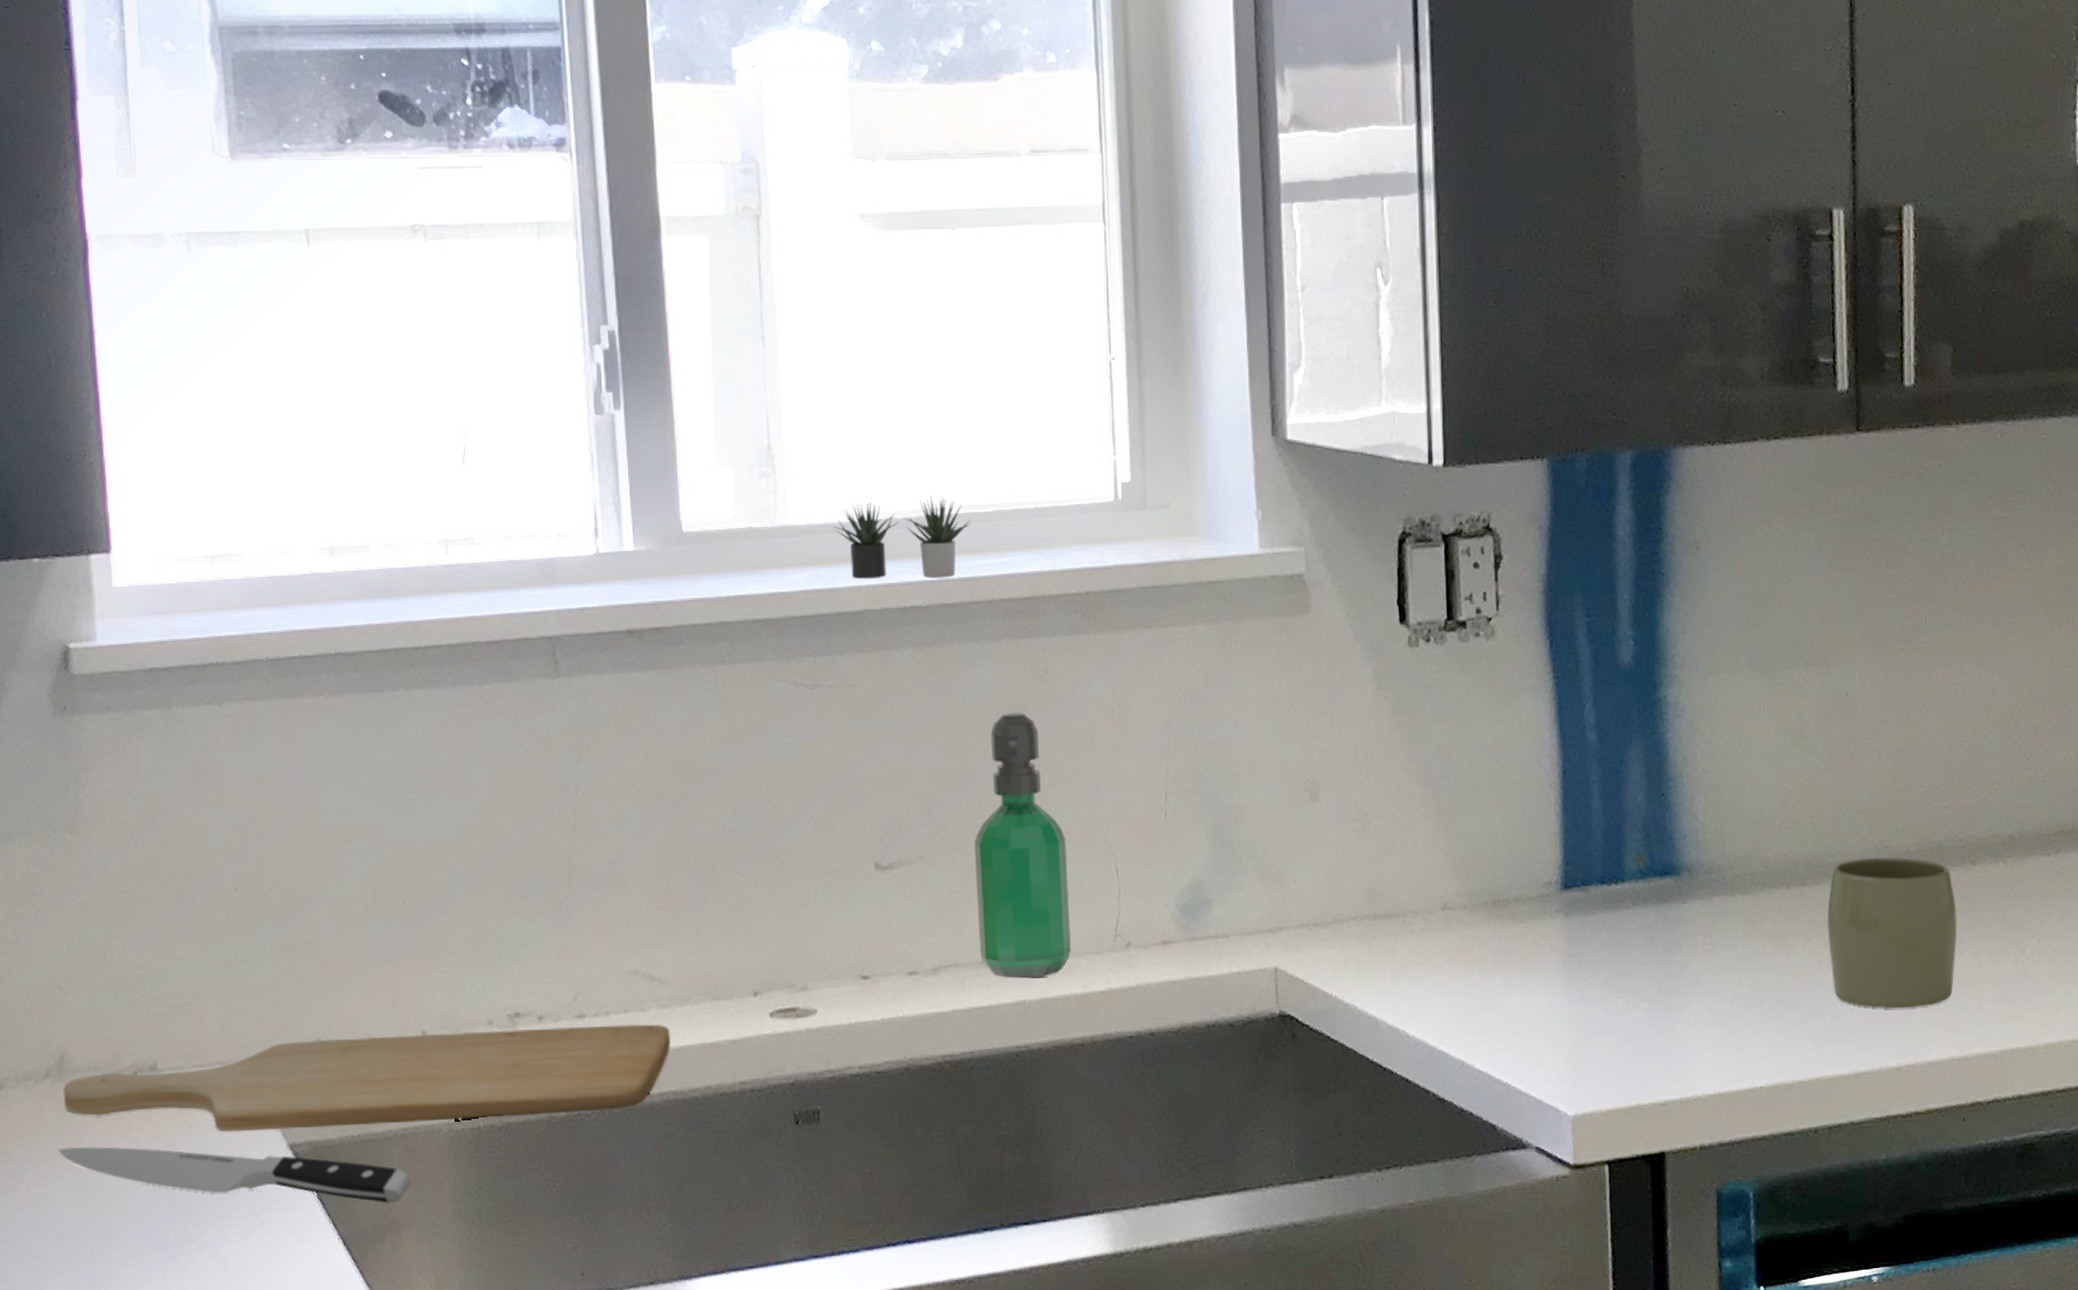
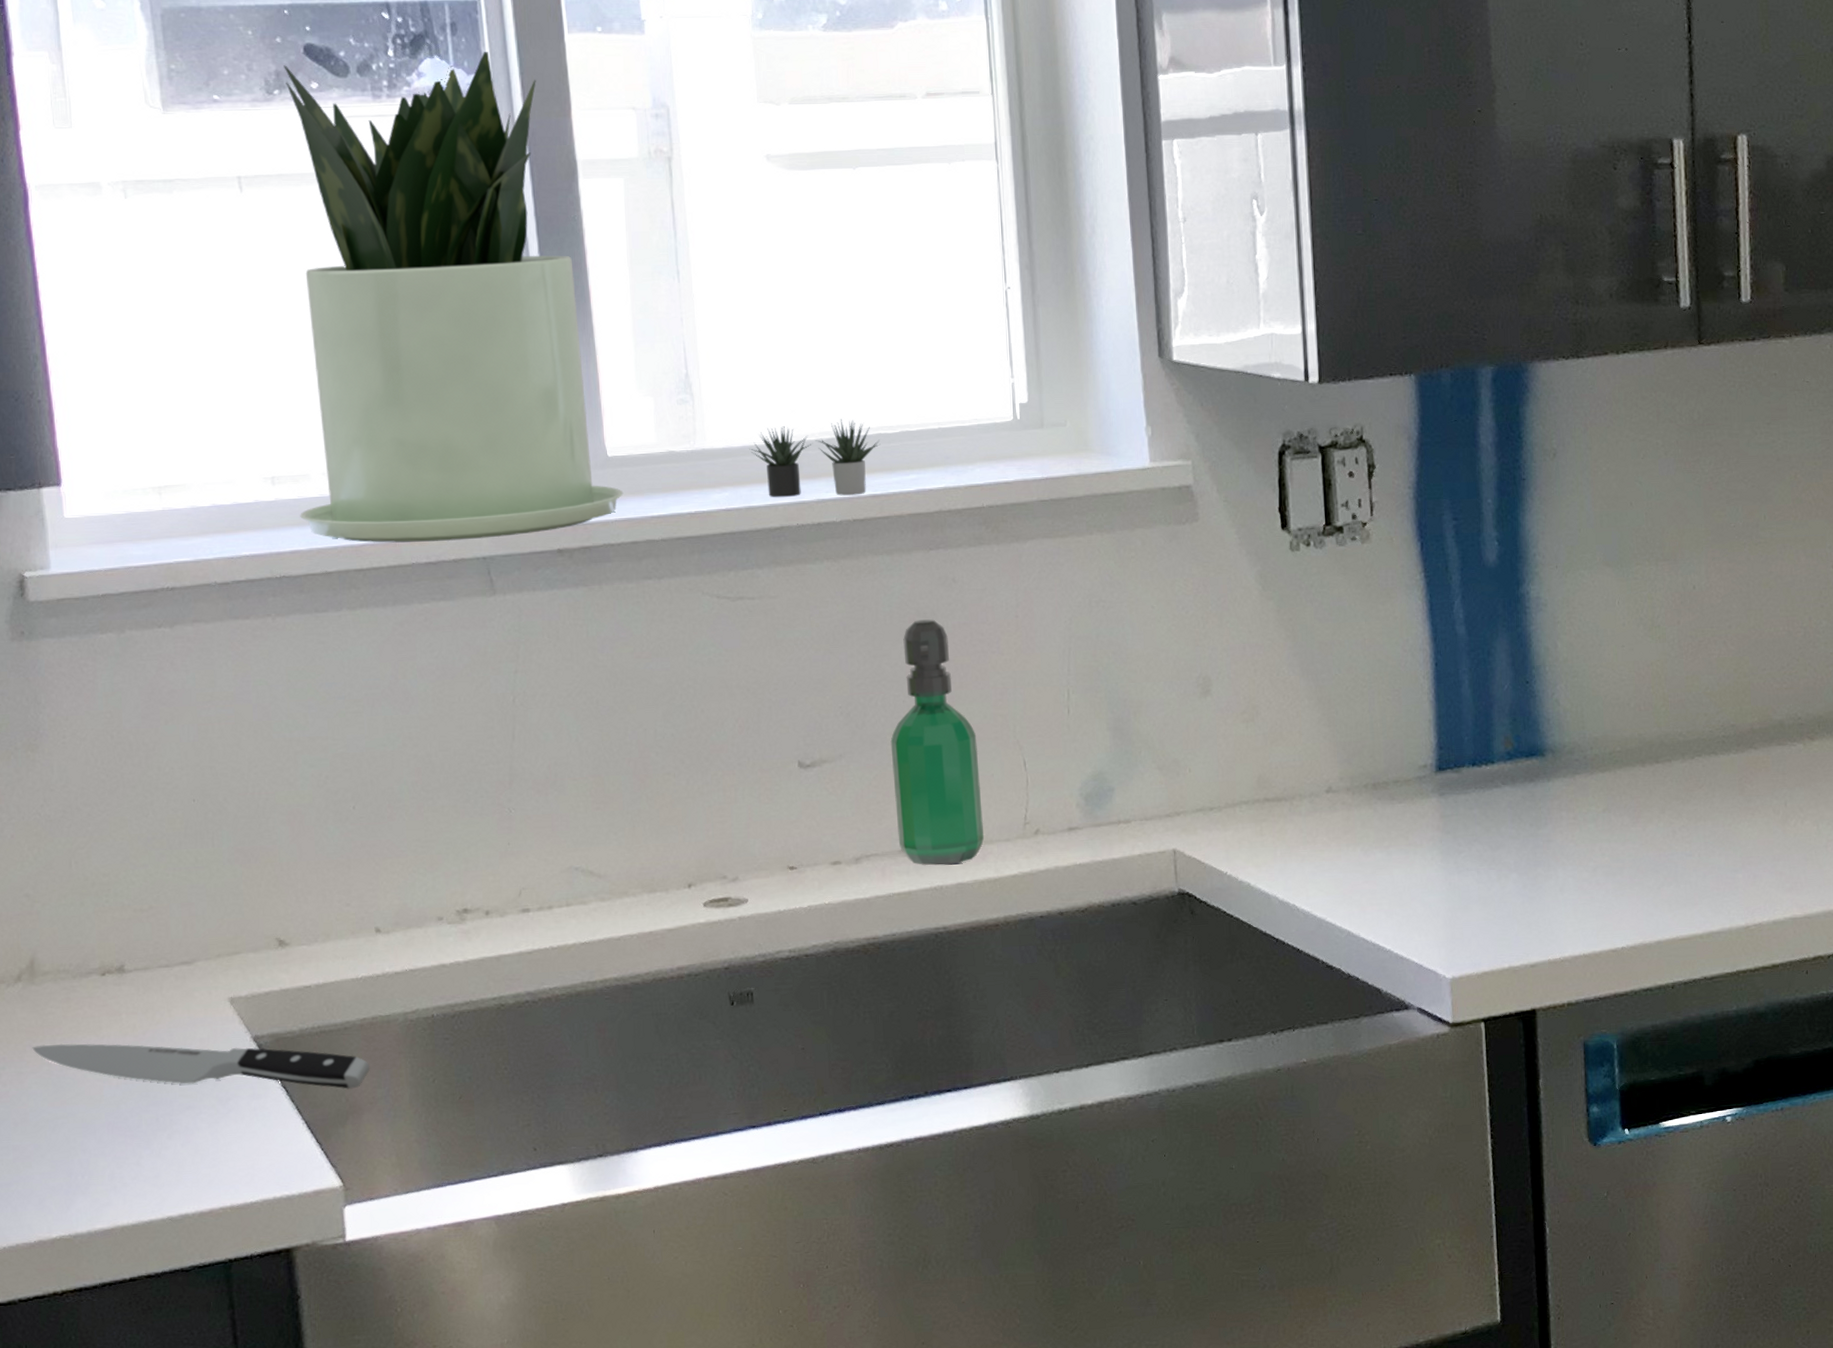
chopping board: present [62,1024,671,1132] -> none [34,916,611,1027]
planter: none [357,101,699,620] -> present [284,52,624,543]
mug: present [1827,857,1958,1009] -> none [1680,735,1799,874]

